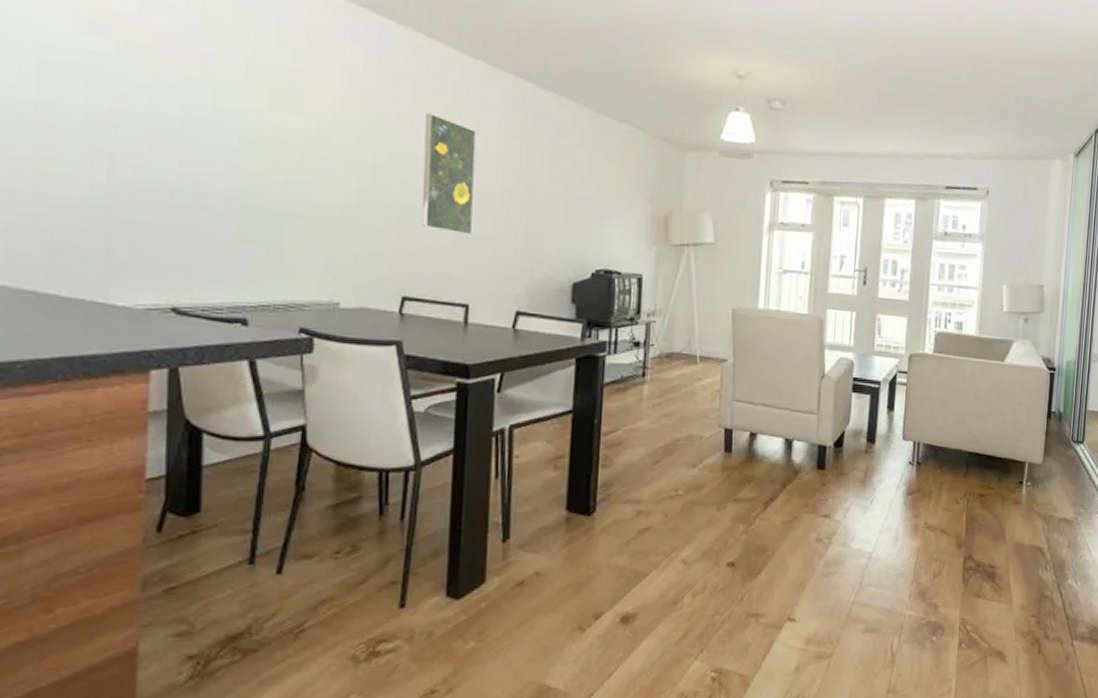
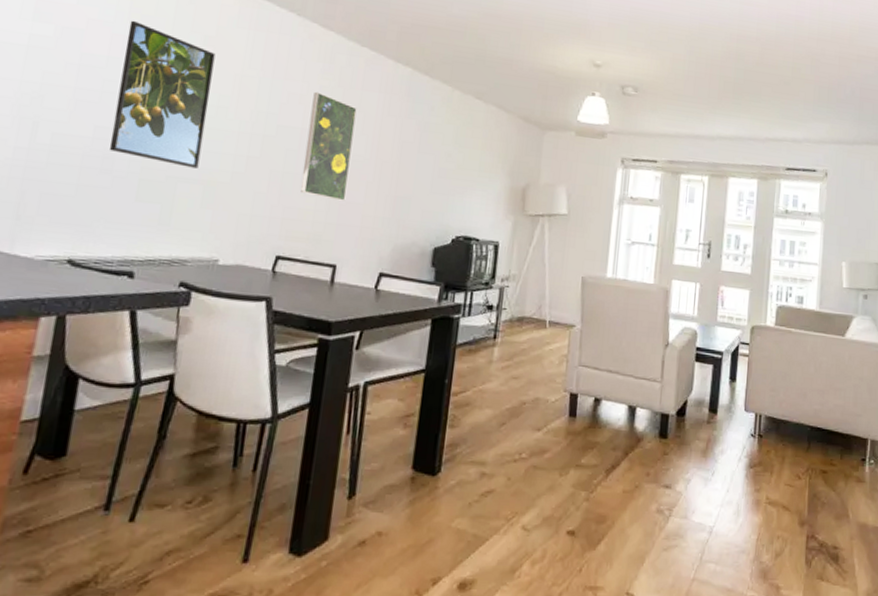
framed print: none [200,32,309,203] -> present [110,20,216,169]

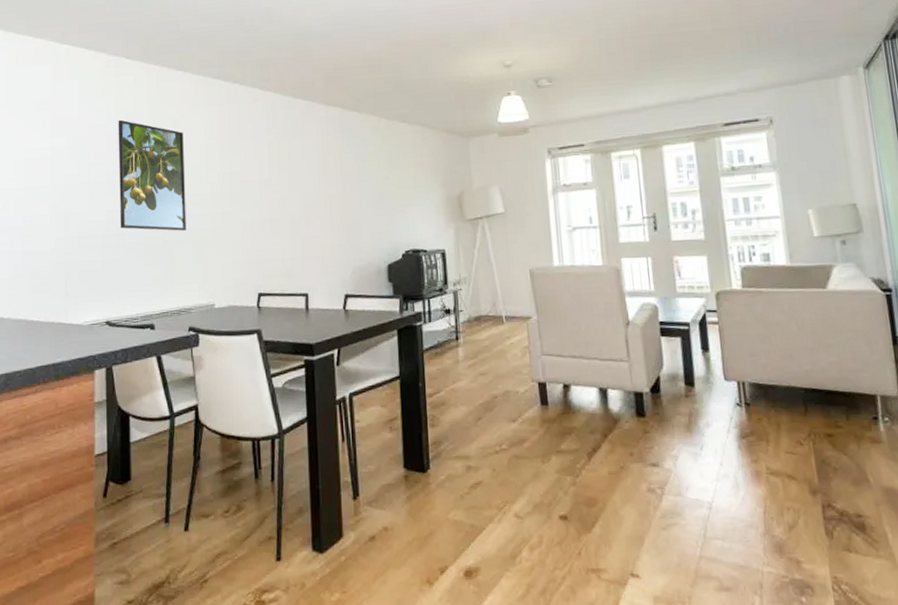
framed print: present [301,91,357,201] -> none [264,146,306,237]

